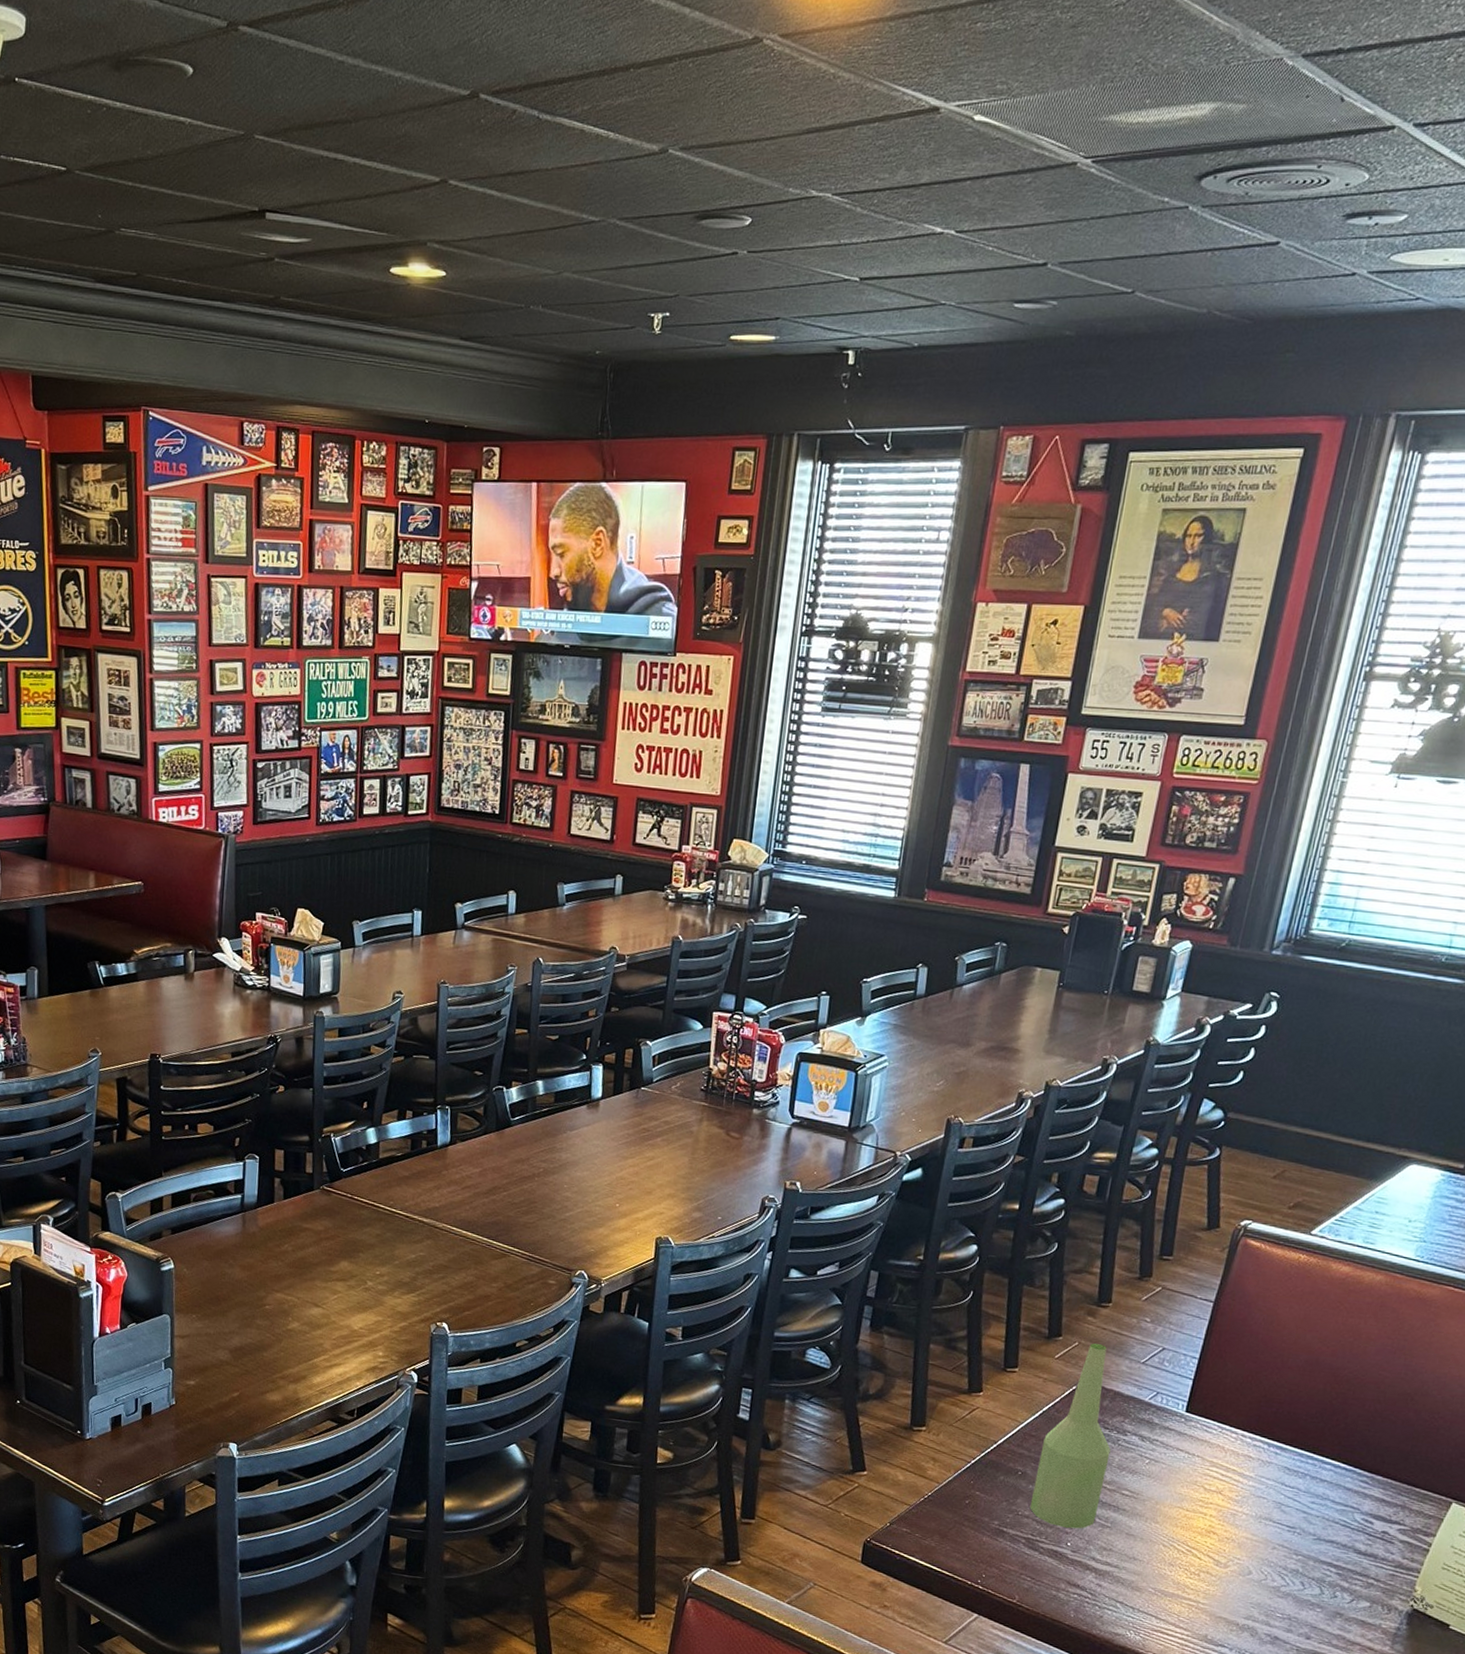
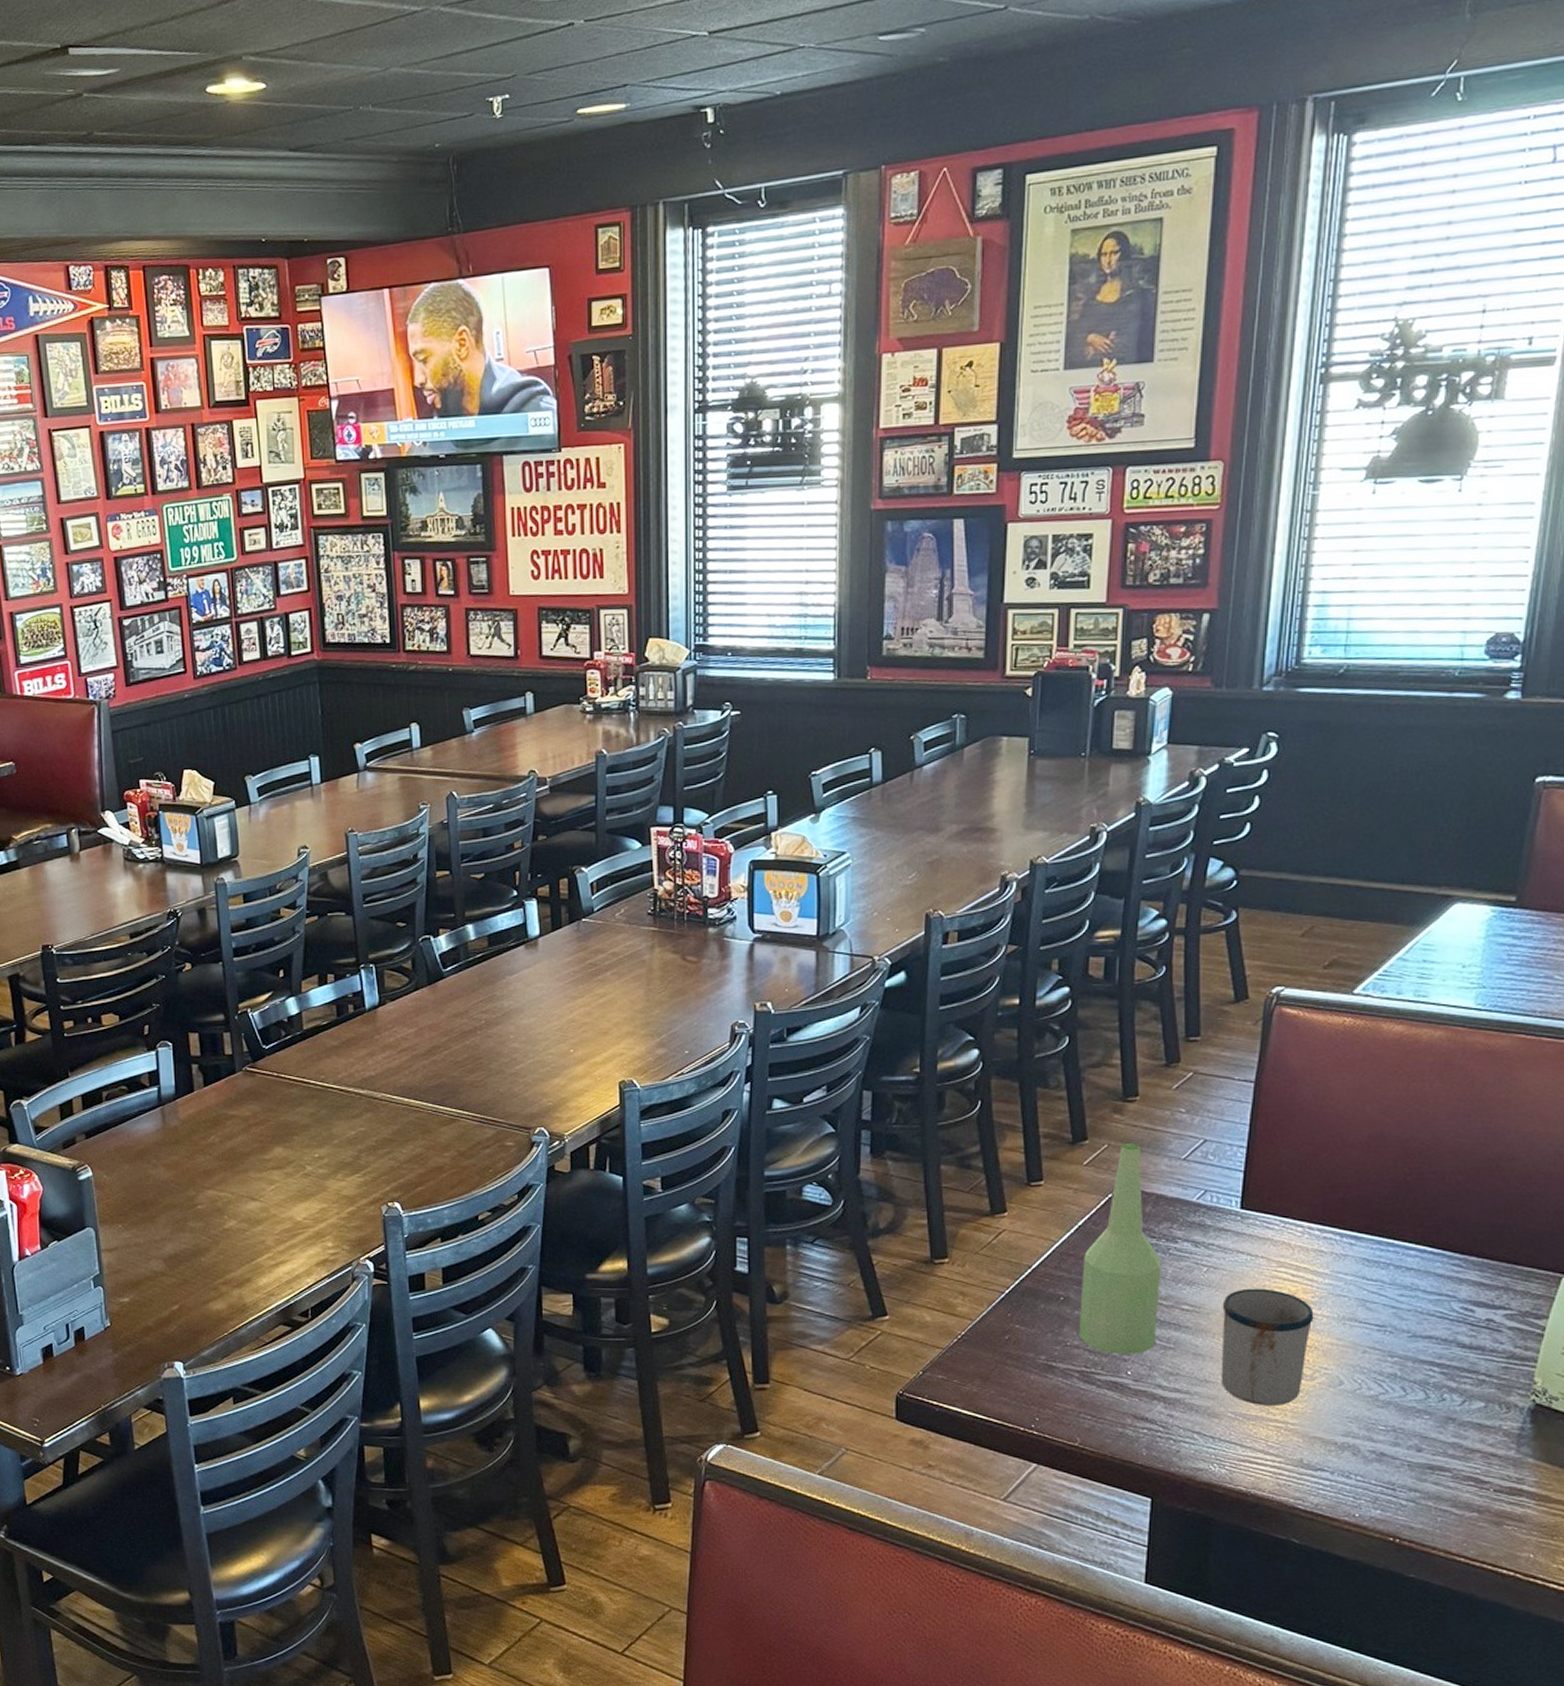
mug: none [1146,1482,1236,1587] -> present [1220,1288,1314,1406]

